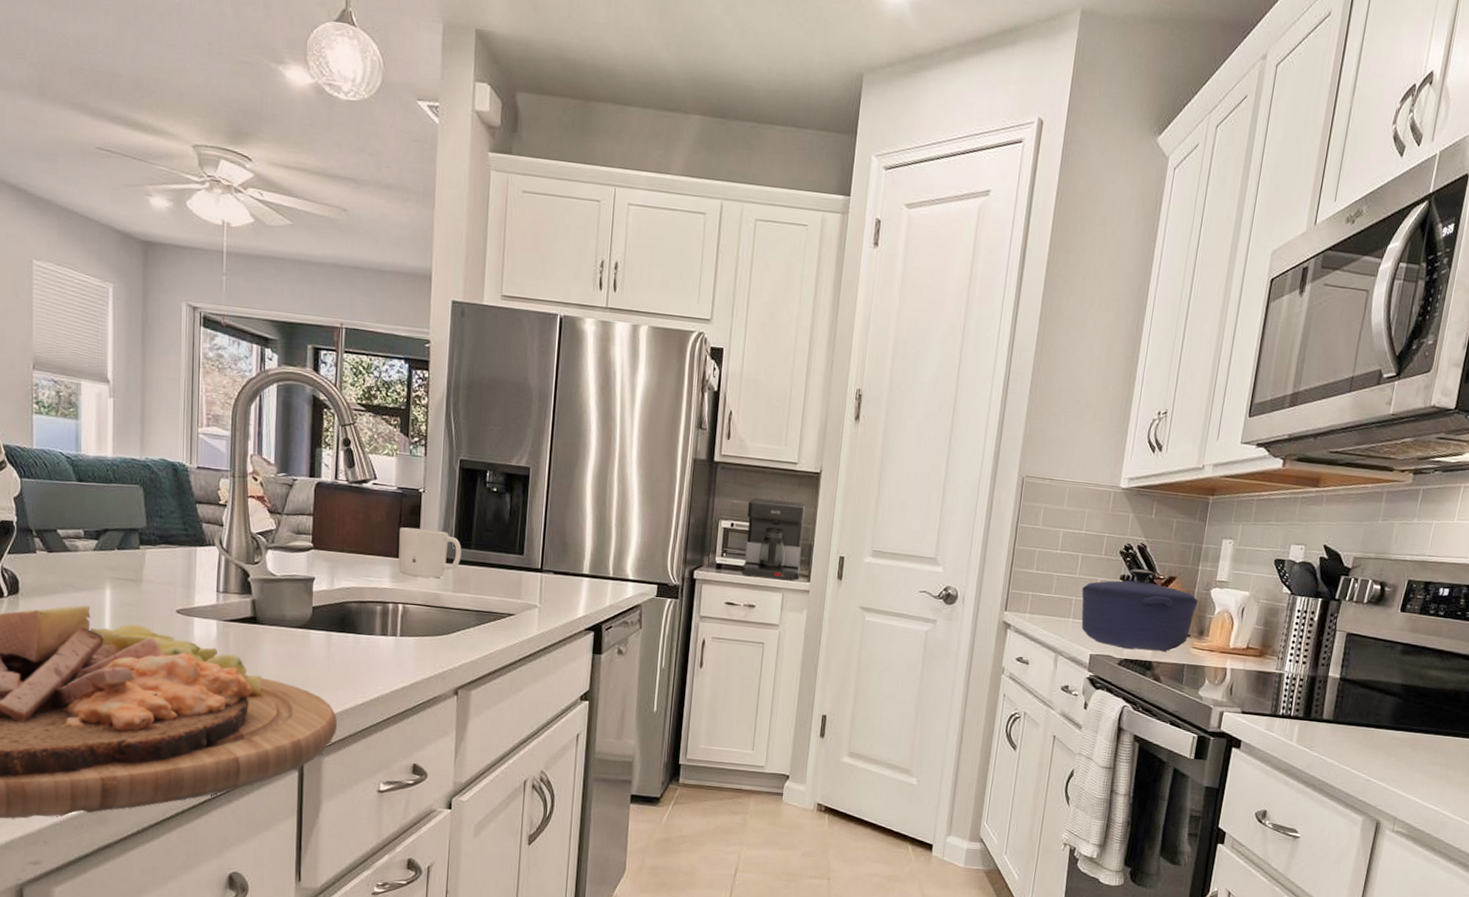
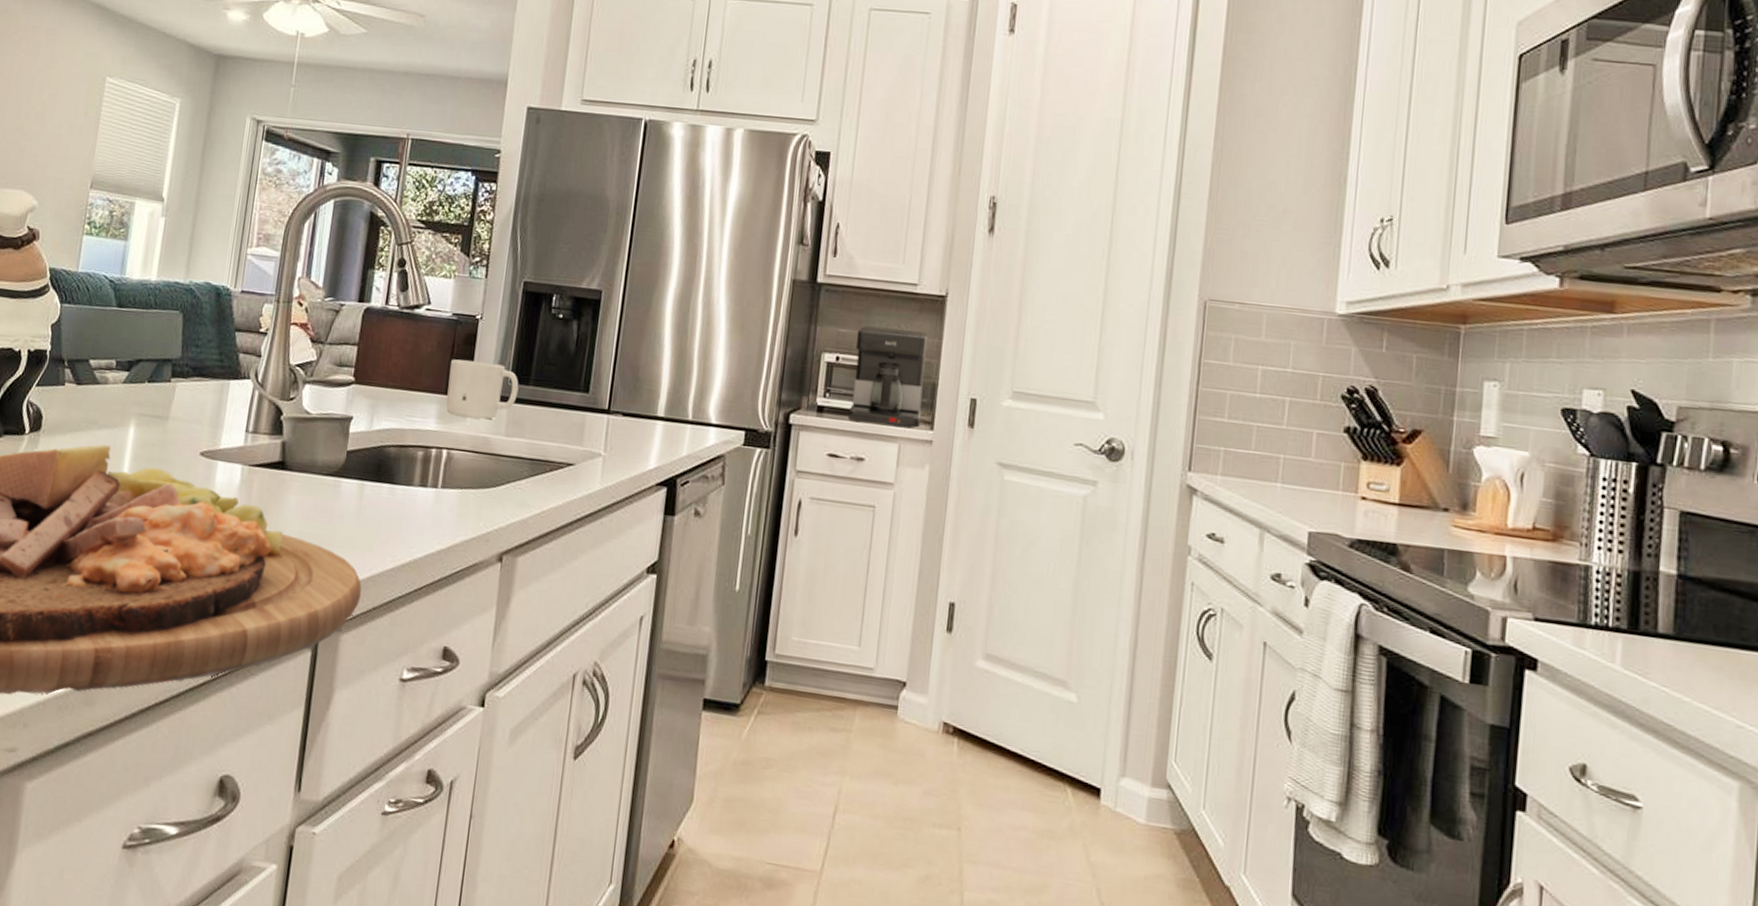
cooking pot: present [1081,569,1198,652] -> none [1292,418,1456,531]

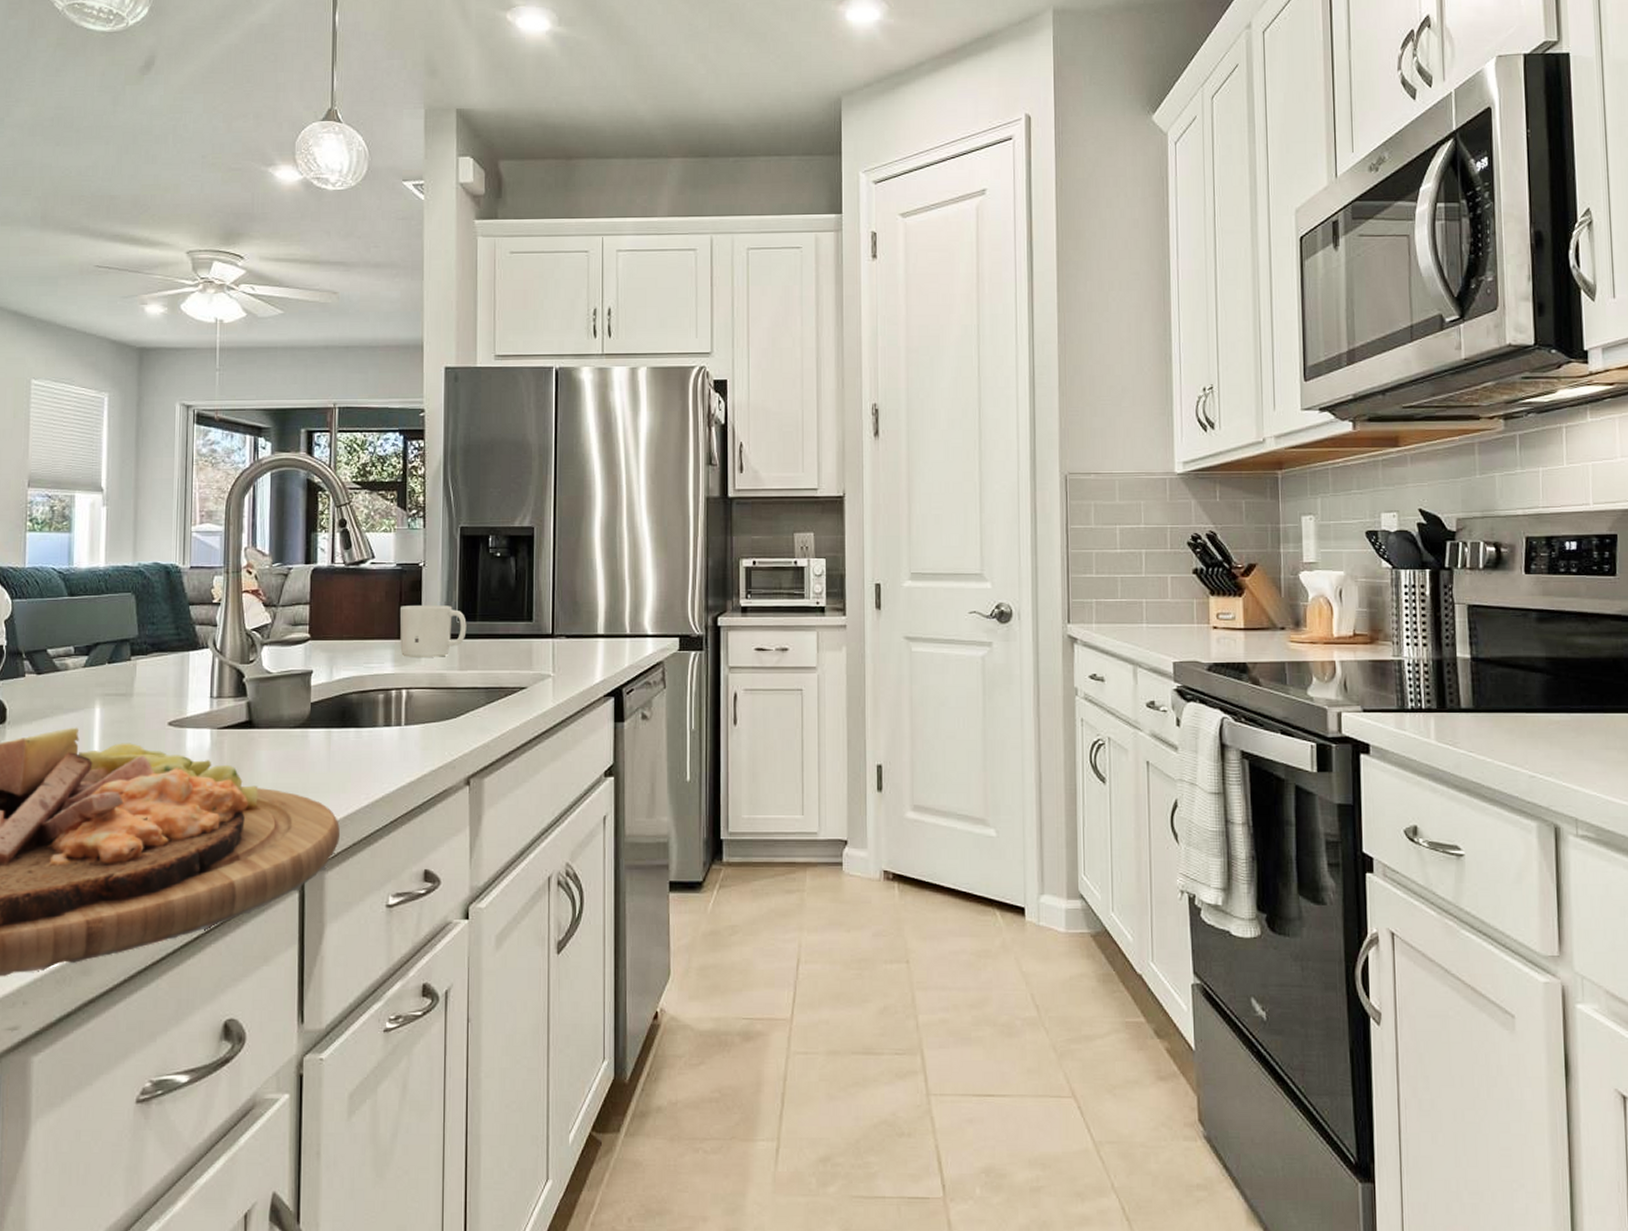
coffee maker: present [847,326,927,428] -> none [769,530,834,617]

